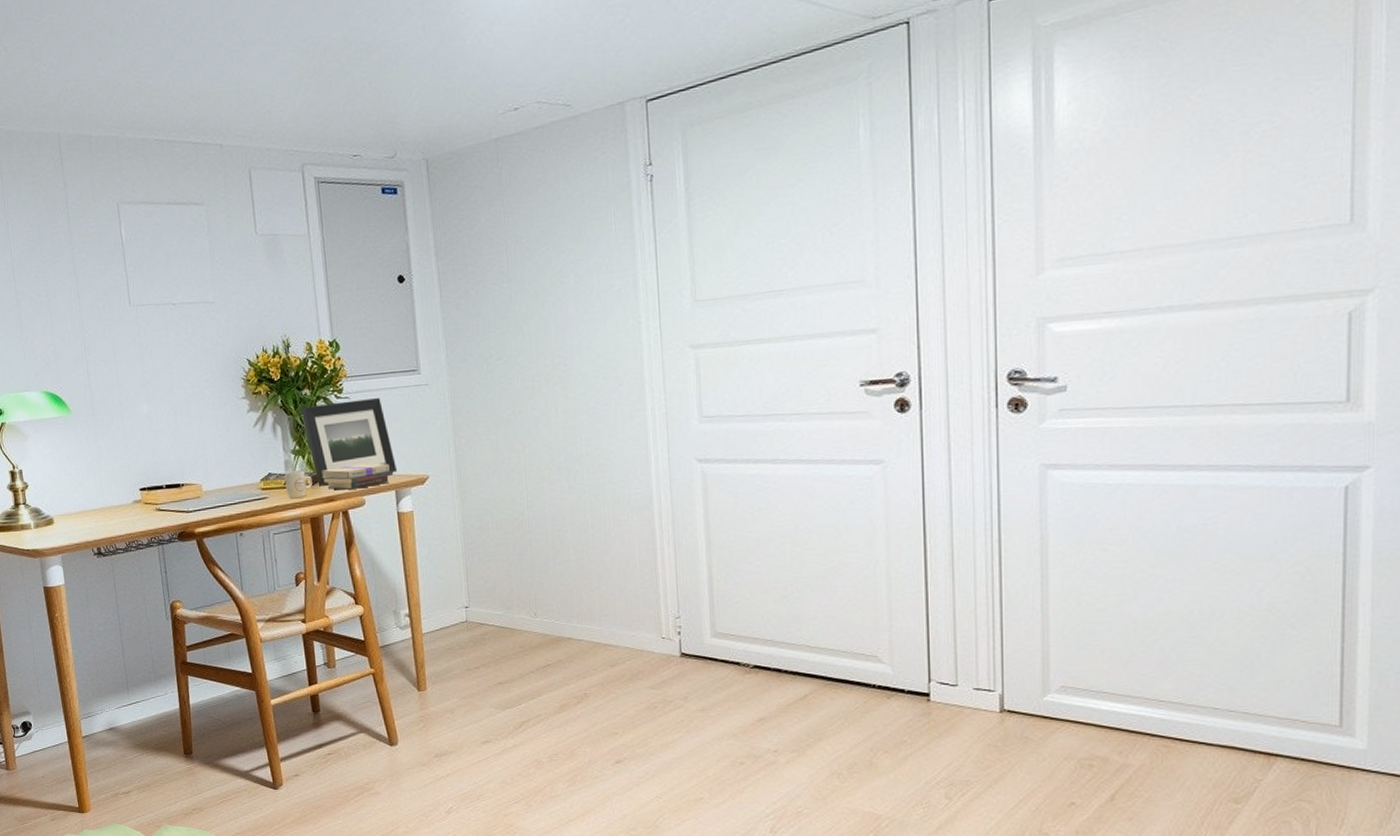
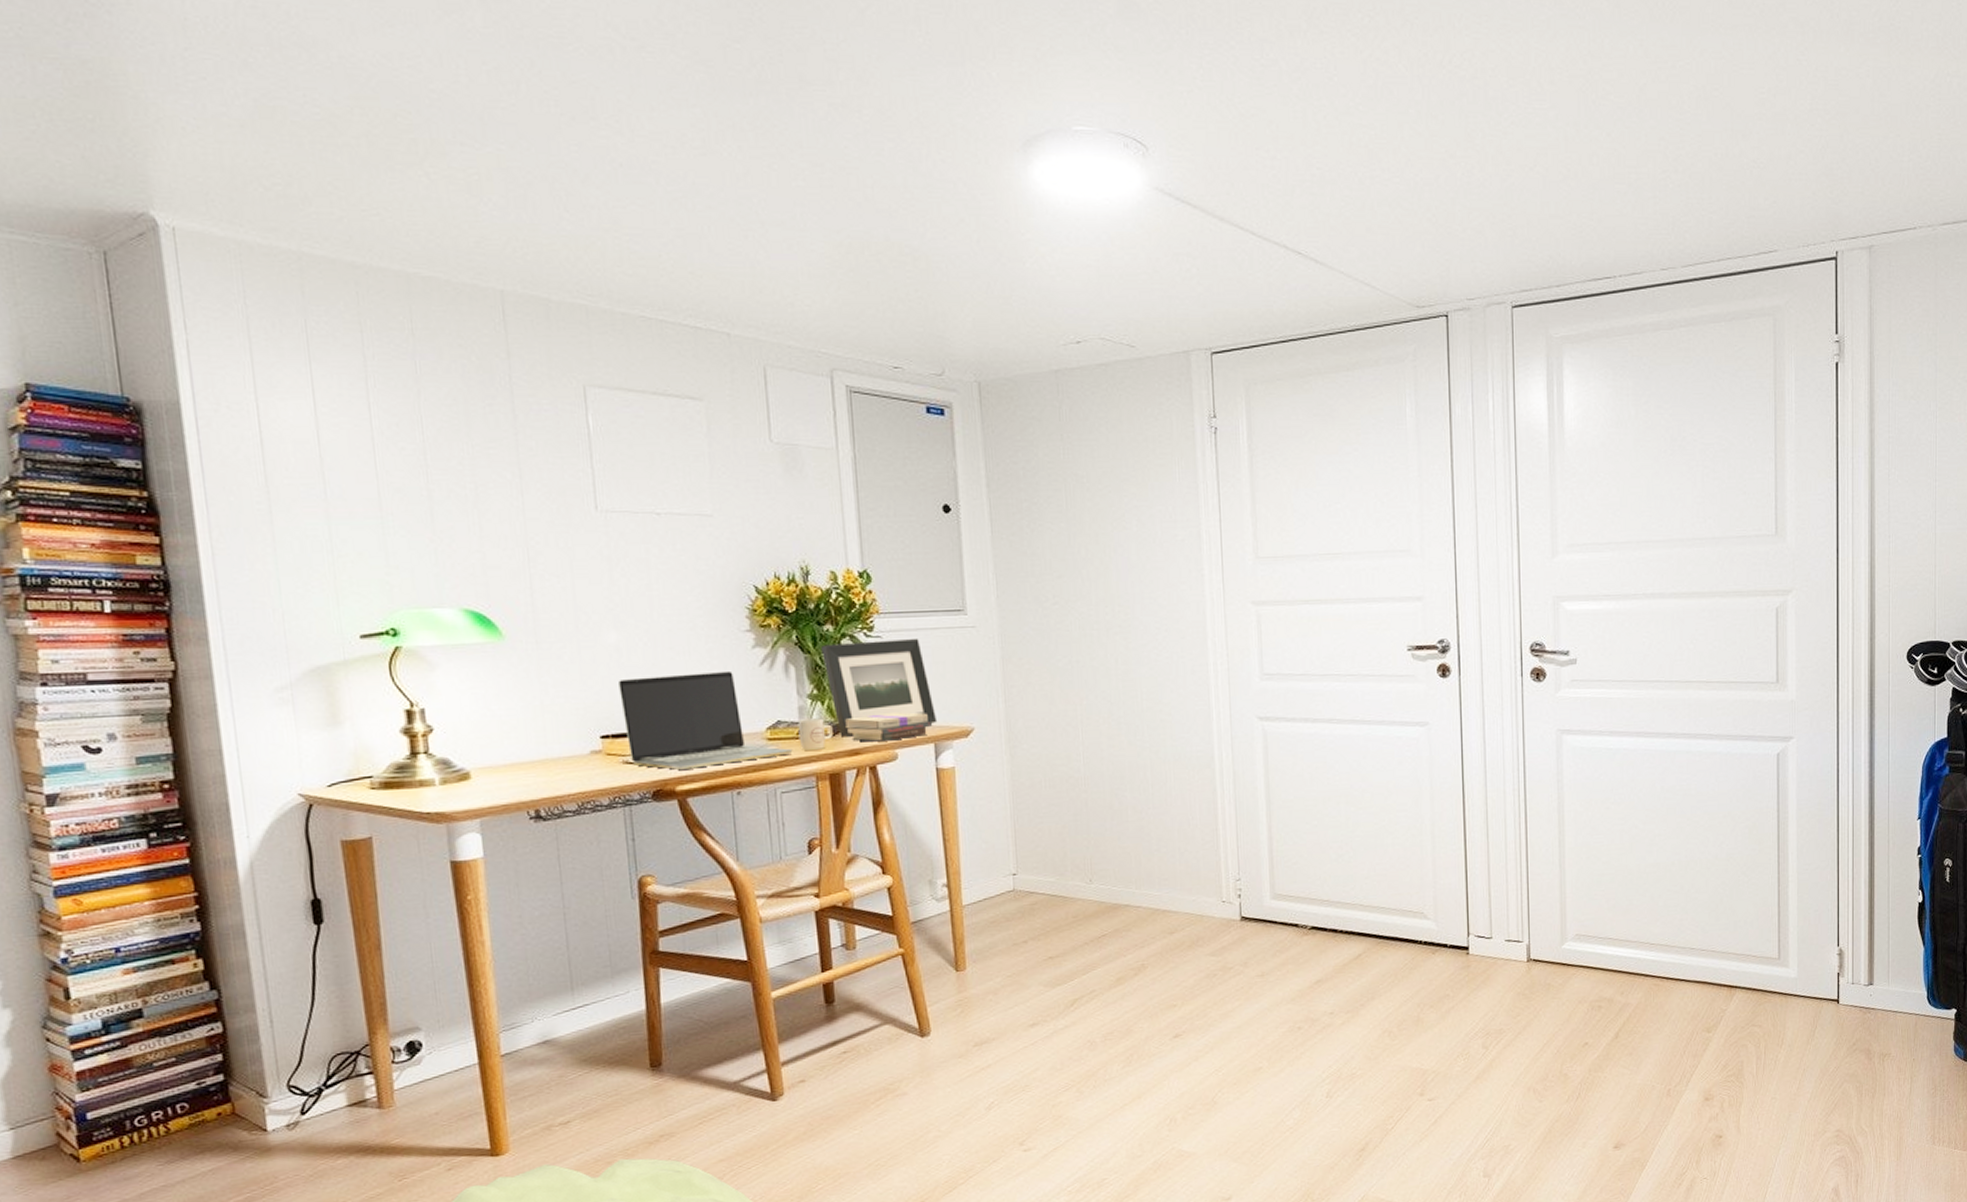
laptop: none [151,432,282,515] -> present [619,670,793,770]

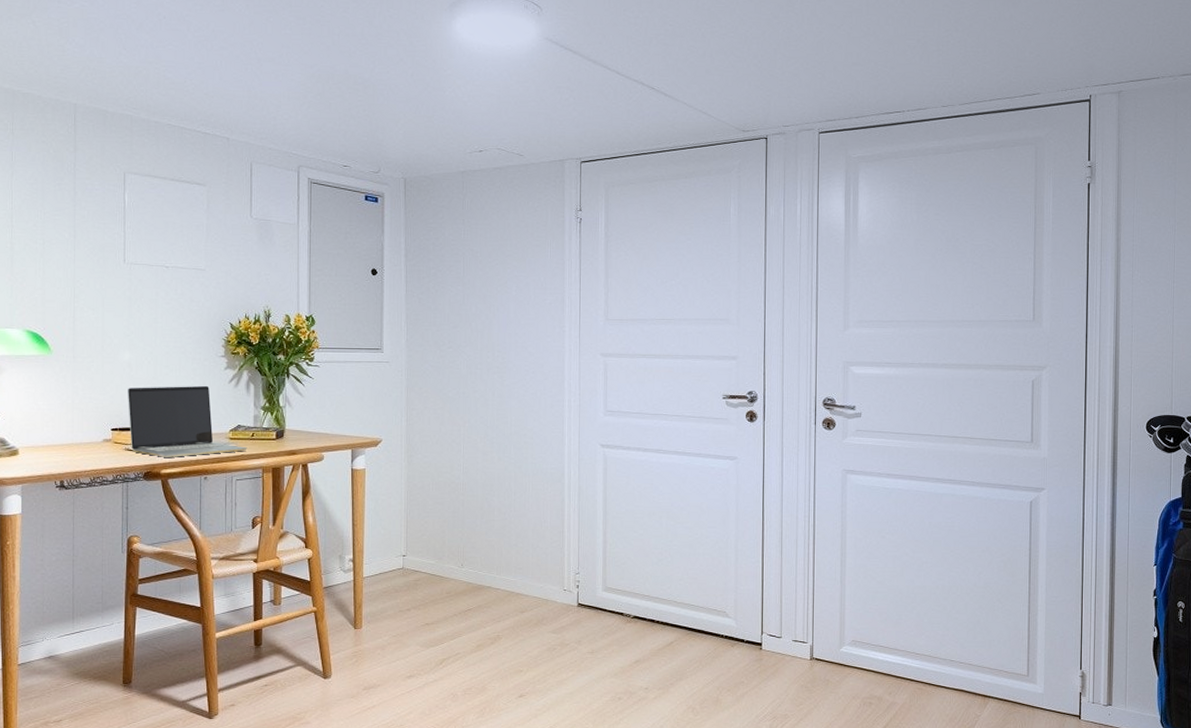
mug: present [797,718,833,751] -> none [252,425,278,450]
picture frame: present [820,639,938,737] -> none [273,369,355,441]
books: present [845,712,933,742] -> none [287,424,352,446]

